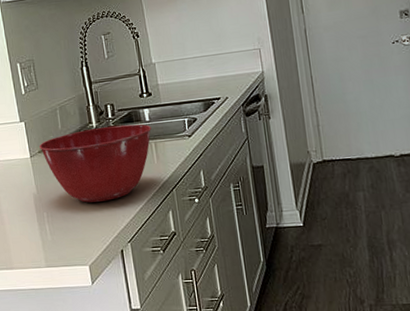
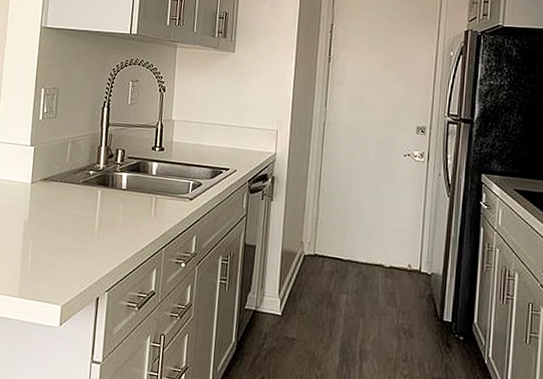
mixing bowl: present [39,124,151,203] -> none [42,168,156,245]

